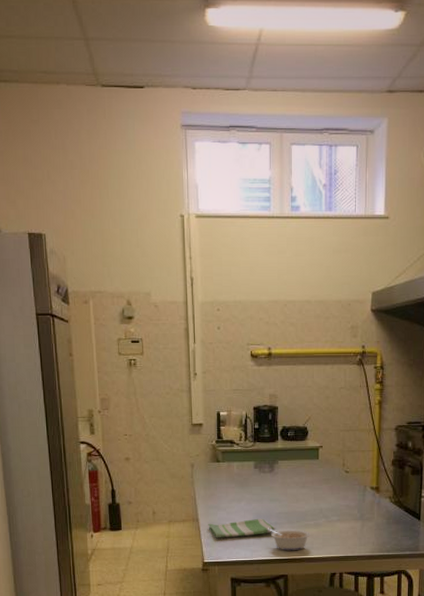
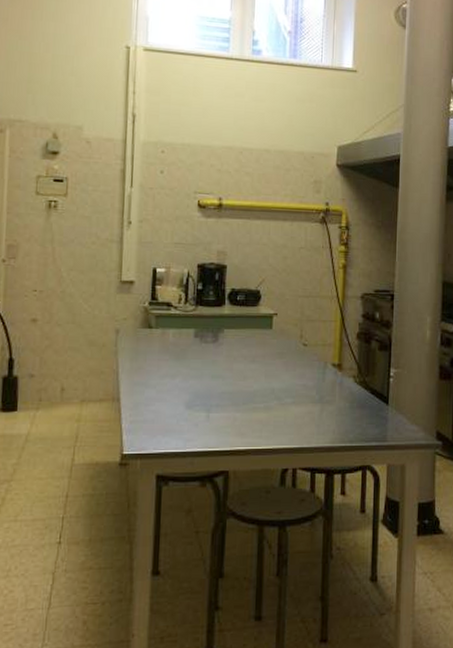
dish towel: present [208,518,276,538] -> none [131,399,217,423]
legume: present [268,528,310,551] -> none [207,411,259,441]

